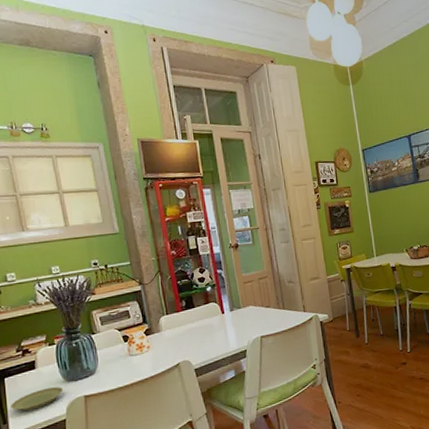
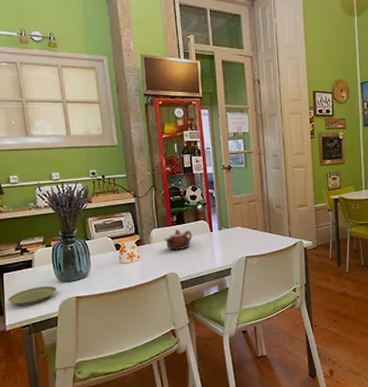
teapot: none [174,313,204,337] -> present [164,229,193,251]

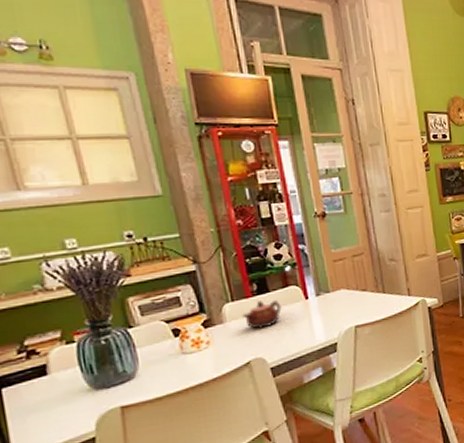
plate: present [7,285,58,305] -> none [11,396,91,430]

